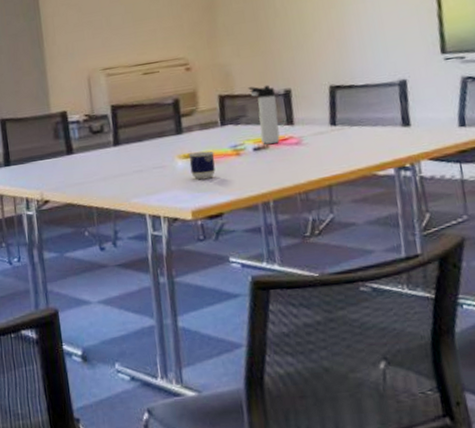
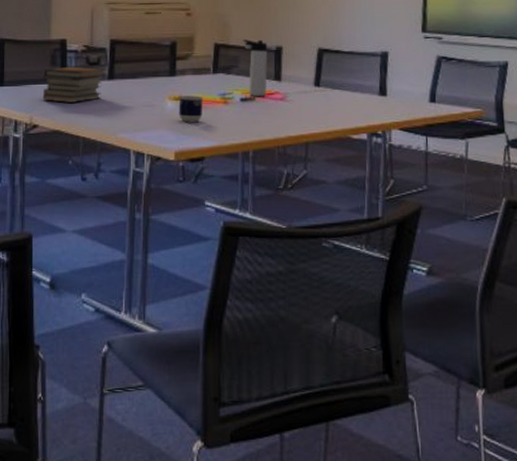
book stack: none [48,135,110,175] -> present [43,66,105,104]

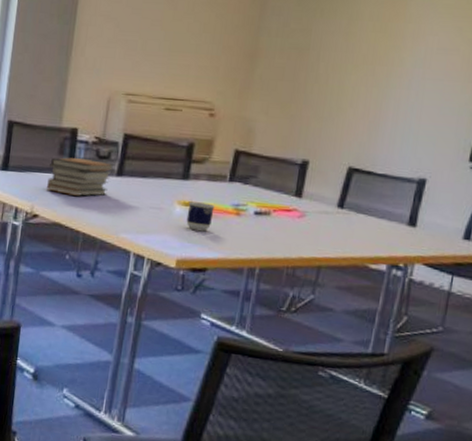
thermos bottle: present [243,39,268,97] -> none [265,149,294,213]

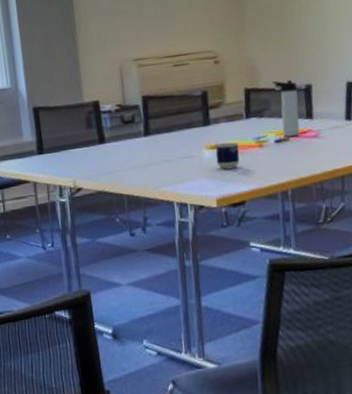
book stack: present [47,157,114,197] -> none [81,125,141,164]
thermos bottle: none [265,149,294,213] -> present [272,79,300,137]

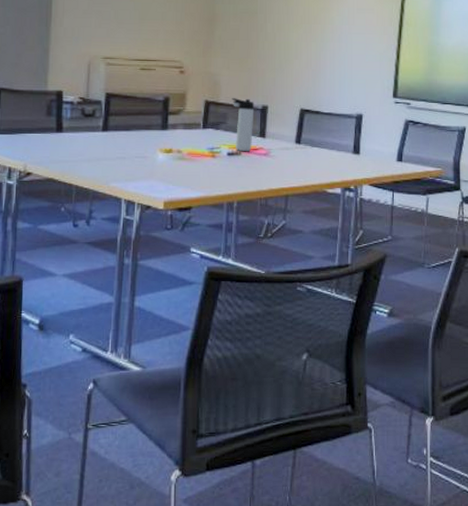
cup: present [215,142,240,170] -> none [169,149,193,175]

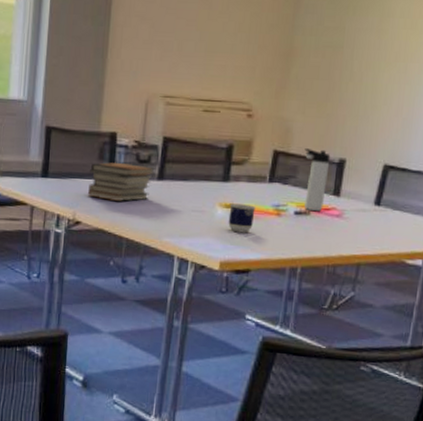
book stack: none [38,117,99,153] -> present [88,162,155,202]
cup: none [169,149,193,175] -> present [228,203,256,233]

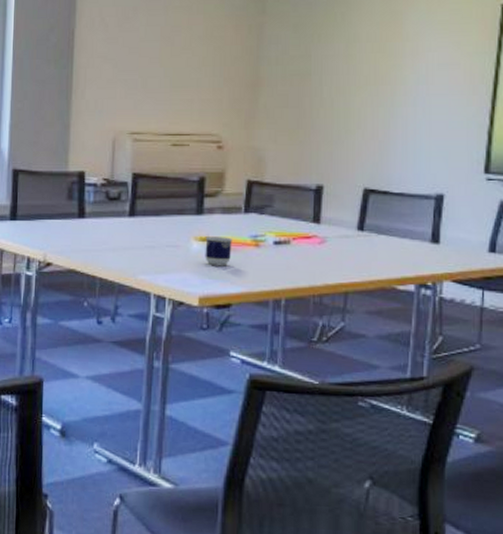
book stack: present [88,162,155,202] -> none [58,201,126,241]
thermos bottle: present [304,148,331,212] -> none [279,177,307,241]

